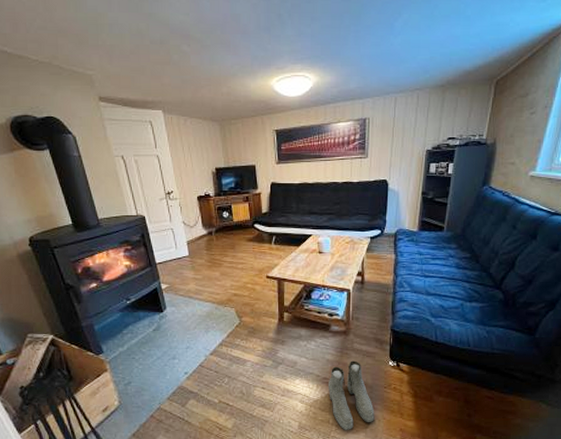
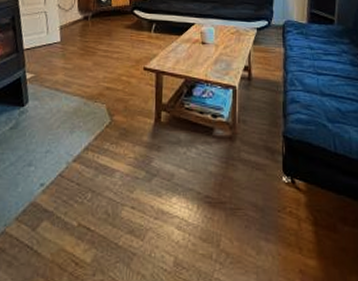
boots: present [327,360,375,431] -> none [210,174,268,271]

